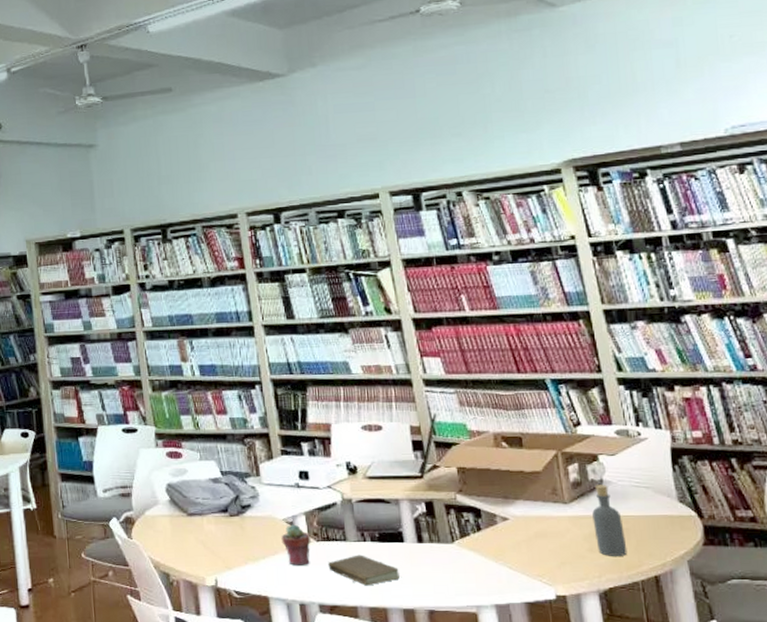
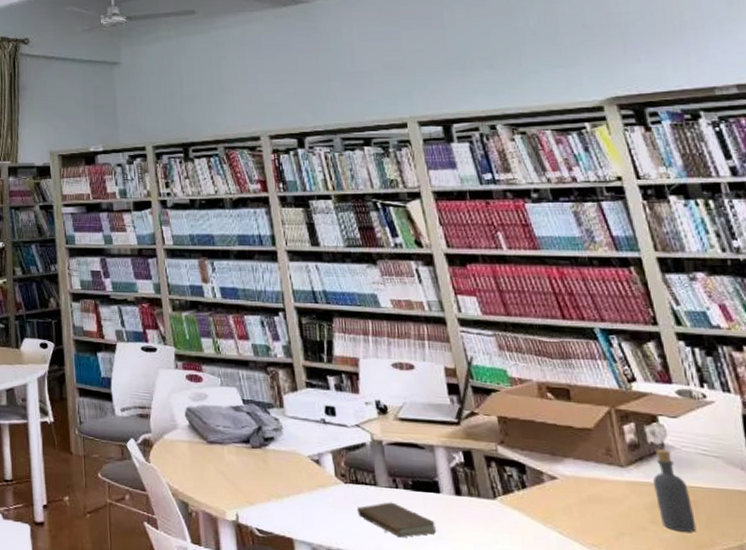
potted succulent: present [281,524,311,565] -> none [306,462,338,508]

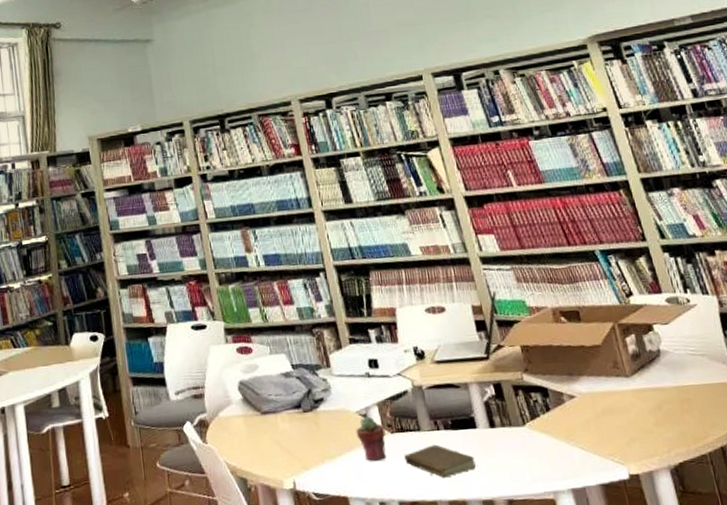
potted succulent: none [306,462,338,508] -> present [356,416,386,461]
bottle: present [653,449,697,532] -> none [653,355,692,429]

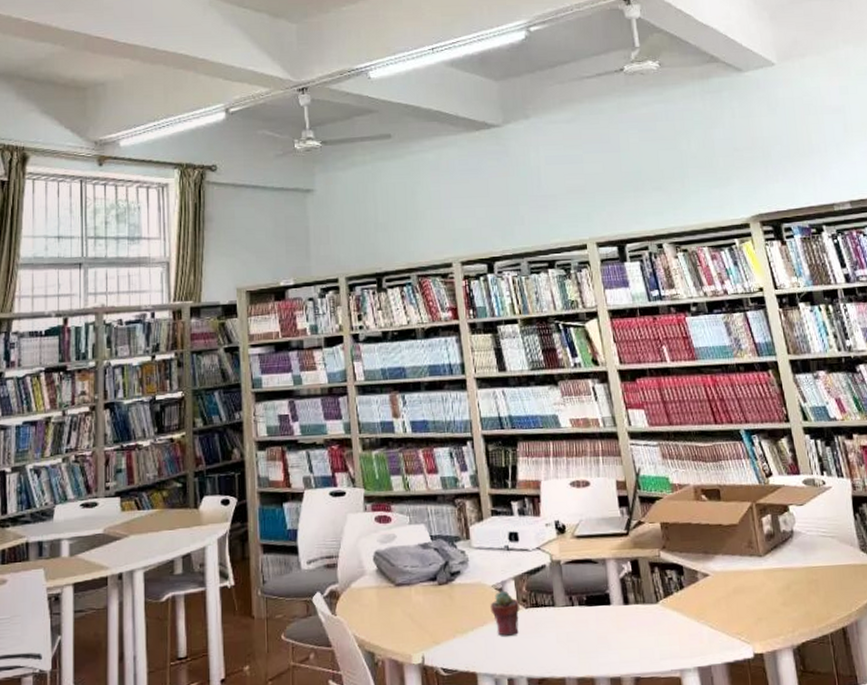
book: present [404,444,477,478] -> none [537,620,608,655]

